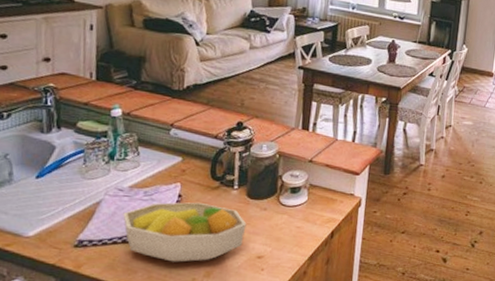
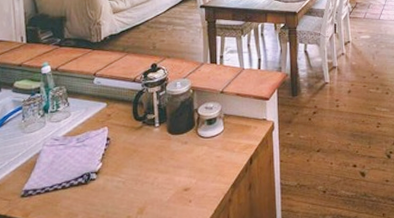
fruit bowl: present [123,202,247,262] -> none [60,143,171,202]

